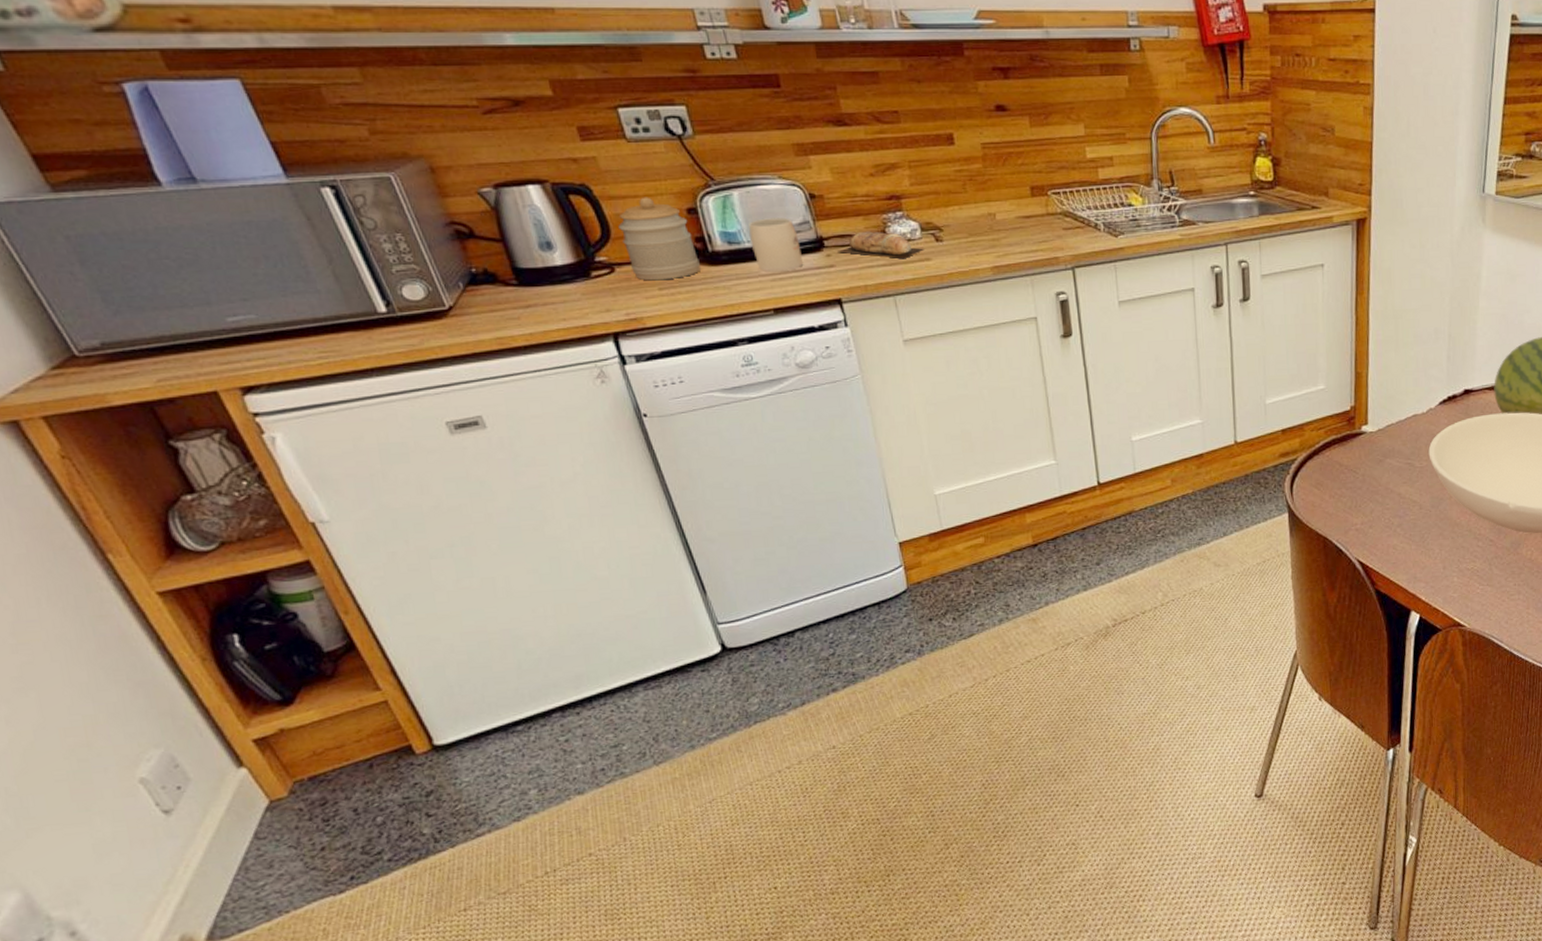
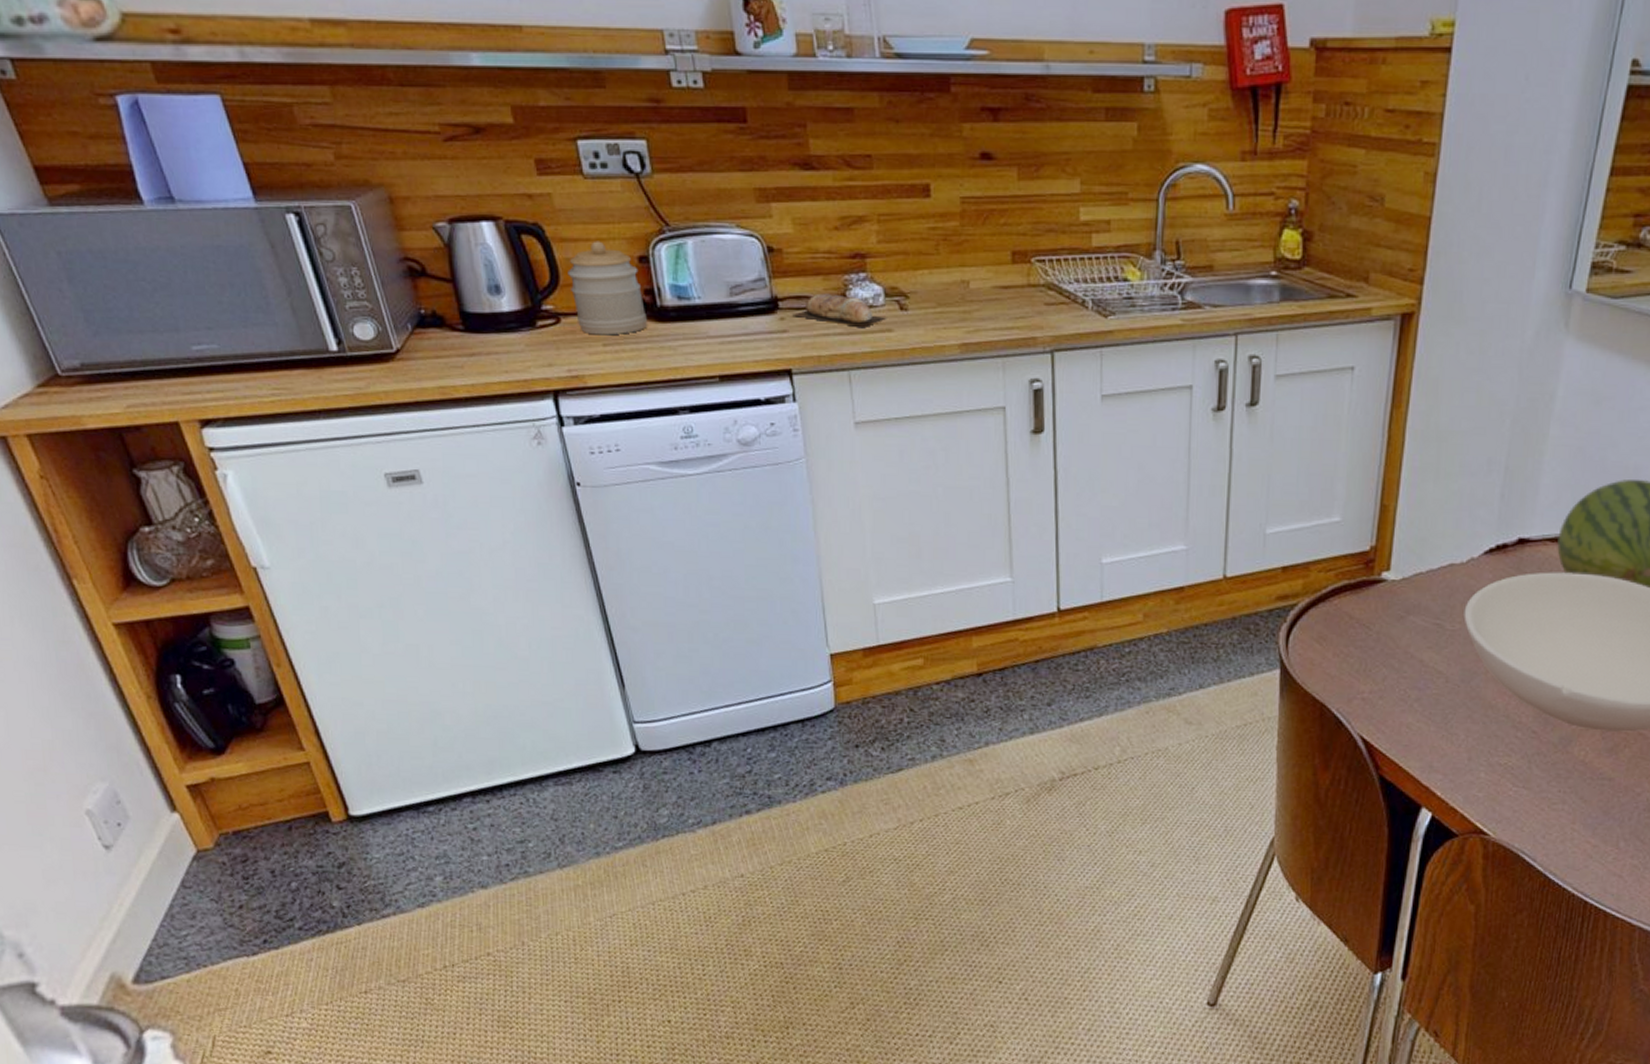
mug: present [748,217,804,272] -> none [699,272,755,334]

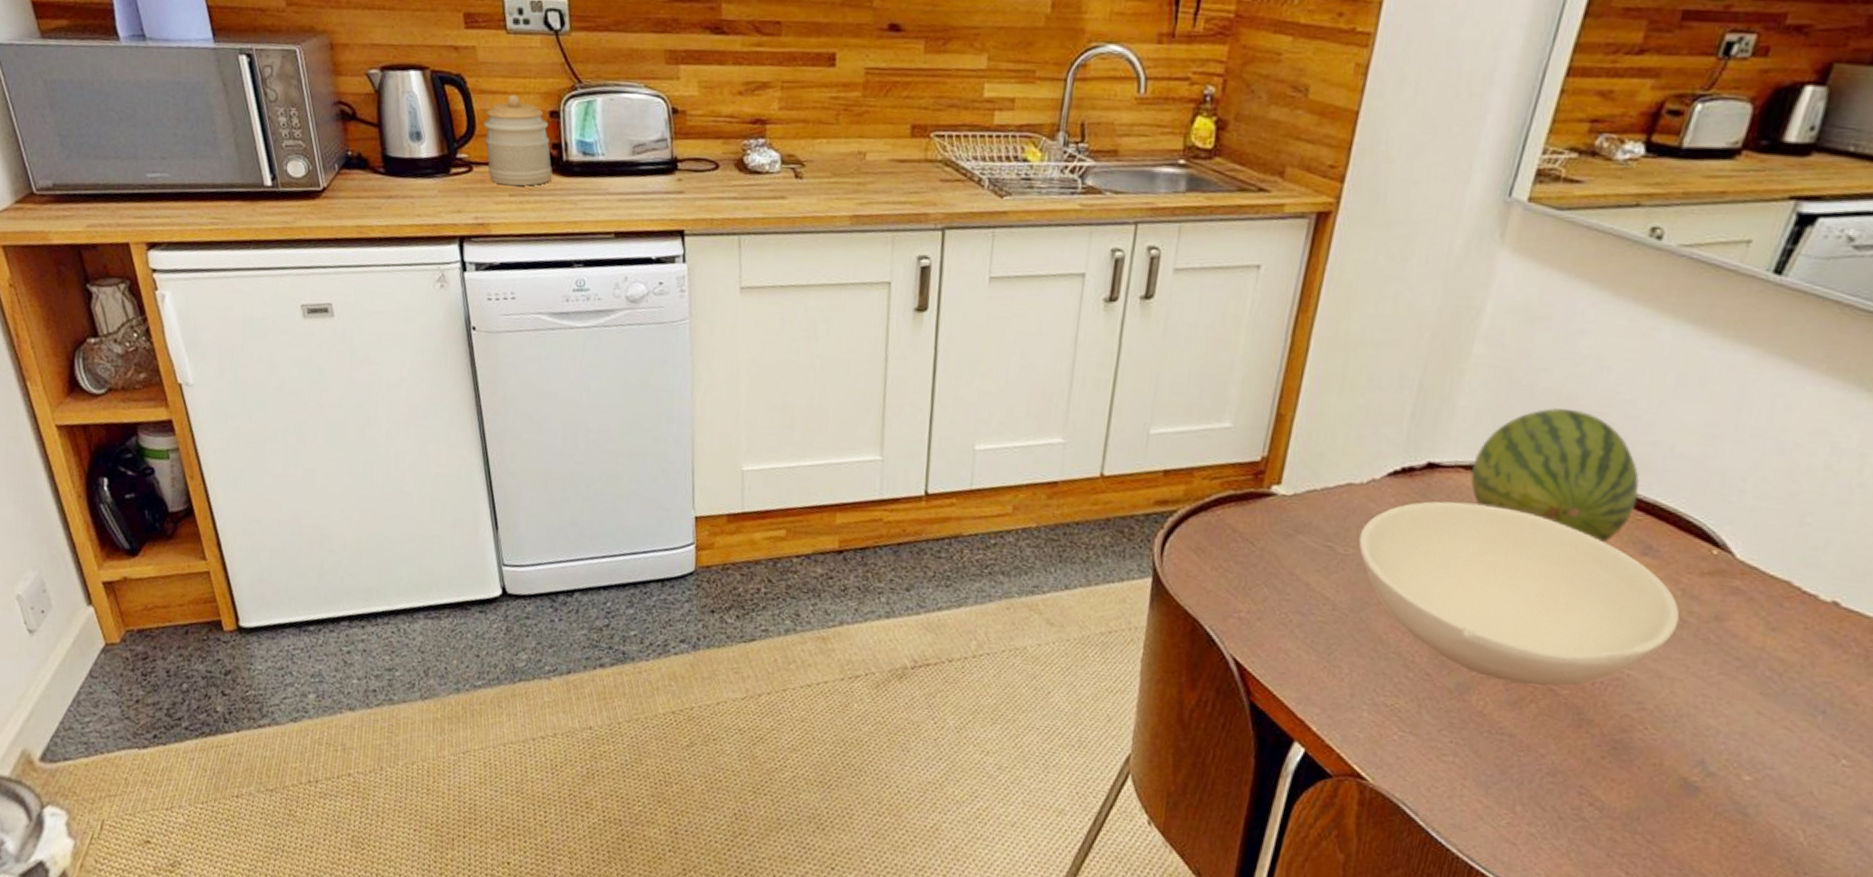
bread loaf: present [792,293,887,329] -> none [690,157,782,194]

